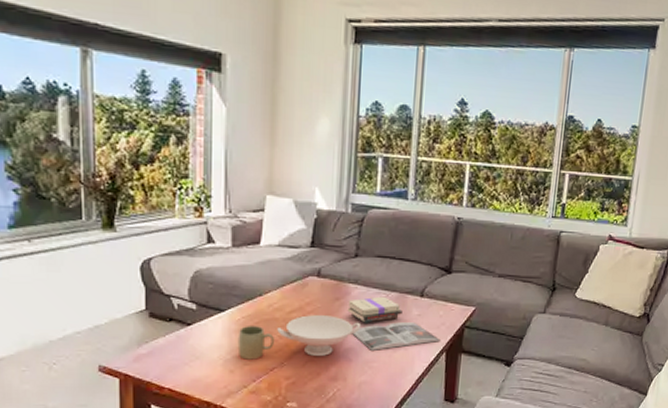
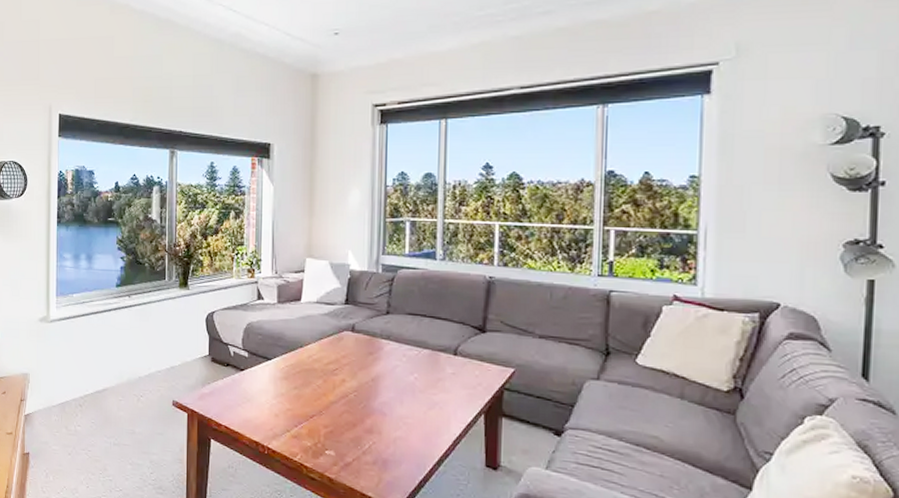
mug: present [237,325,275,360] -> none [282,373,315,406]
decorative bowl: present [277,315,362,356] -> none [316,367,395,408]
books: present [347,296,402,323] -> none [381,352,436,379]
magazine: present [352,322,441,350] -> none [386,379,478,407]

